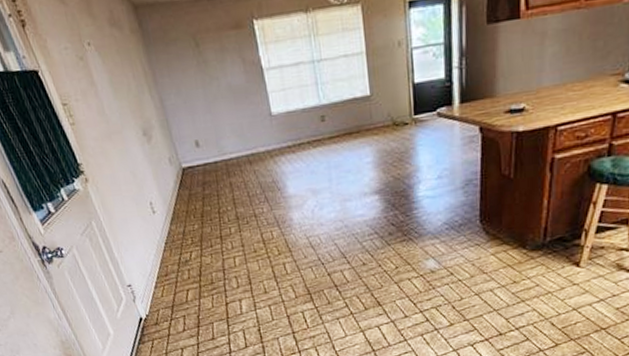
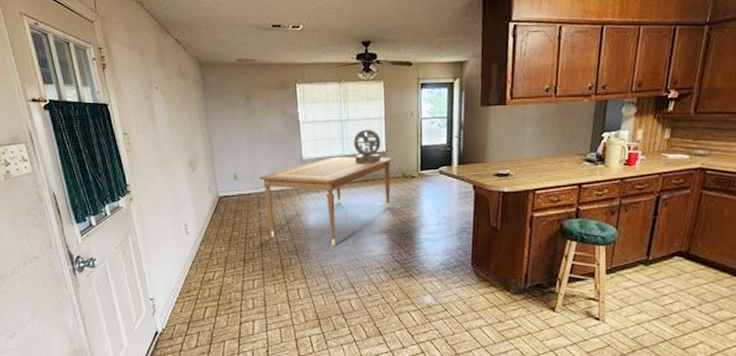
dining table: none [224,102,380,214] -> present [259,156,393,246]
shelf unit: none [330,68,365,114] -> present [353,129,381,164]

